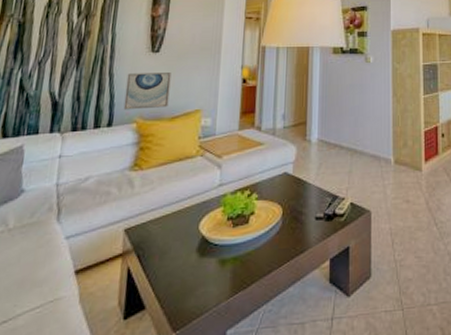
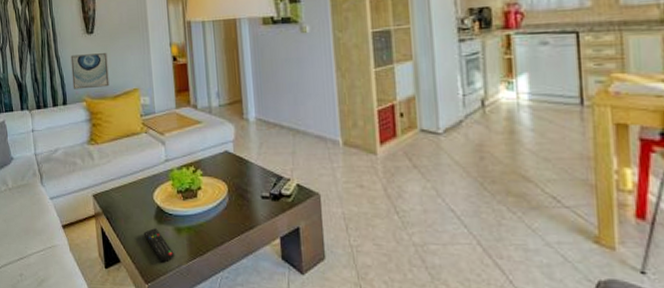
remote control: none [180,263,214,302] -> present [143,228,174,262]

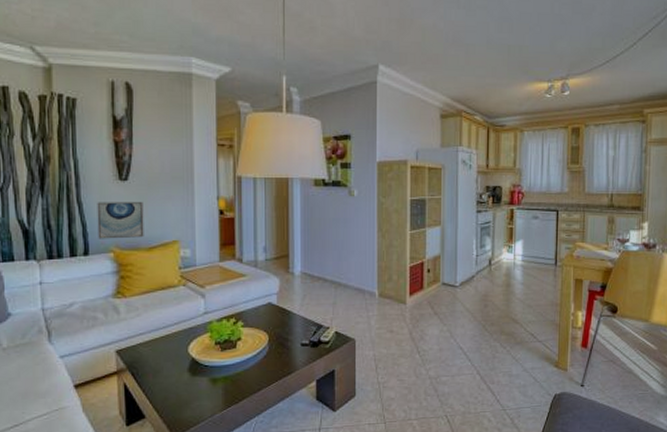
remote control: present [143,228,174,262] -> none [174,381,207,413]

